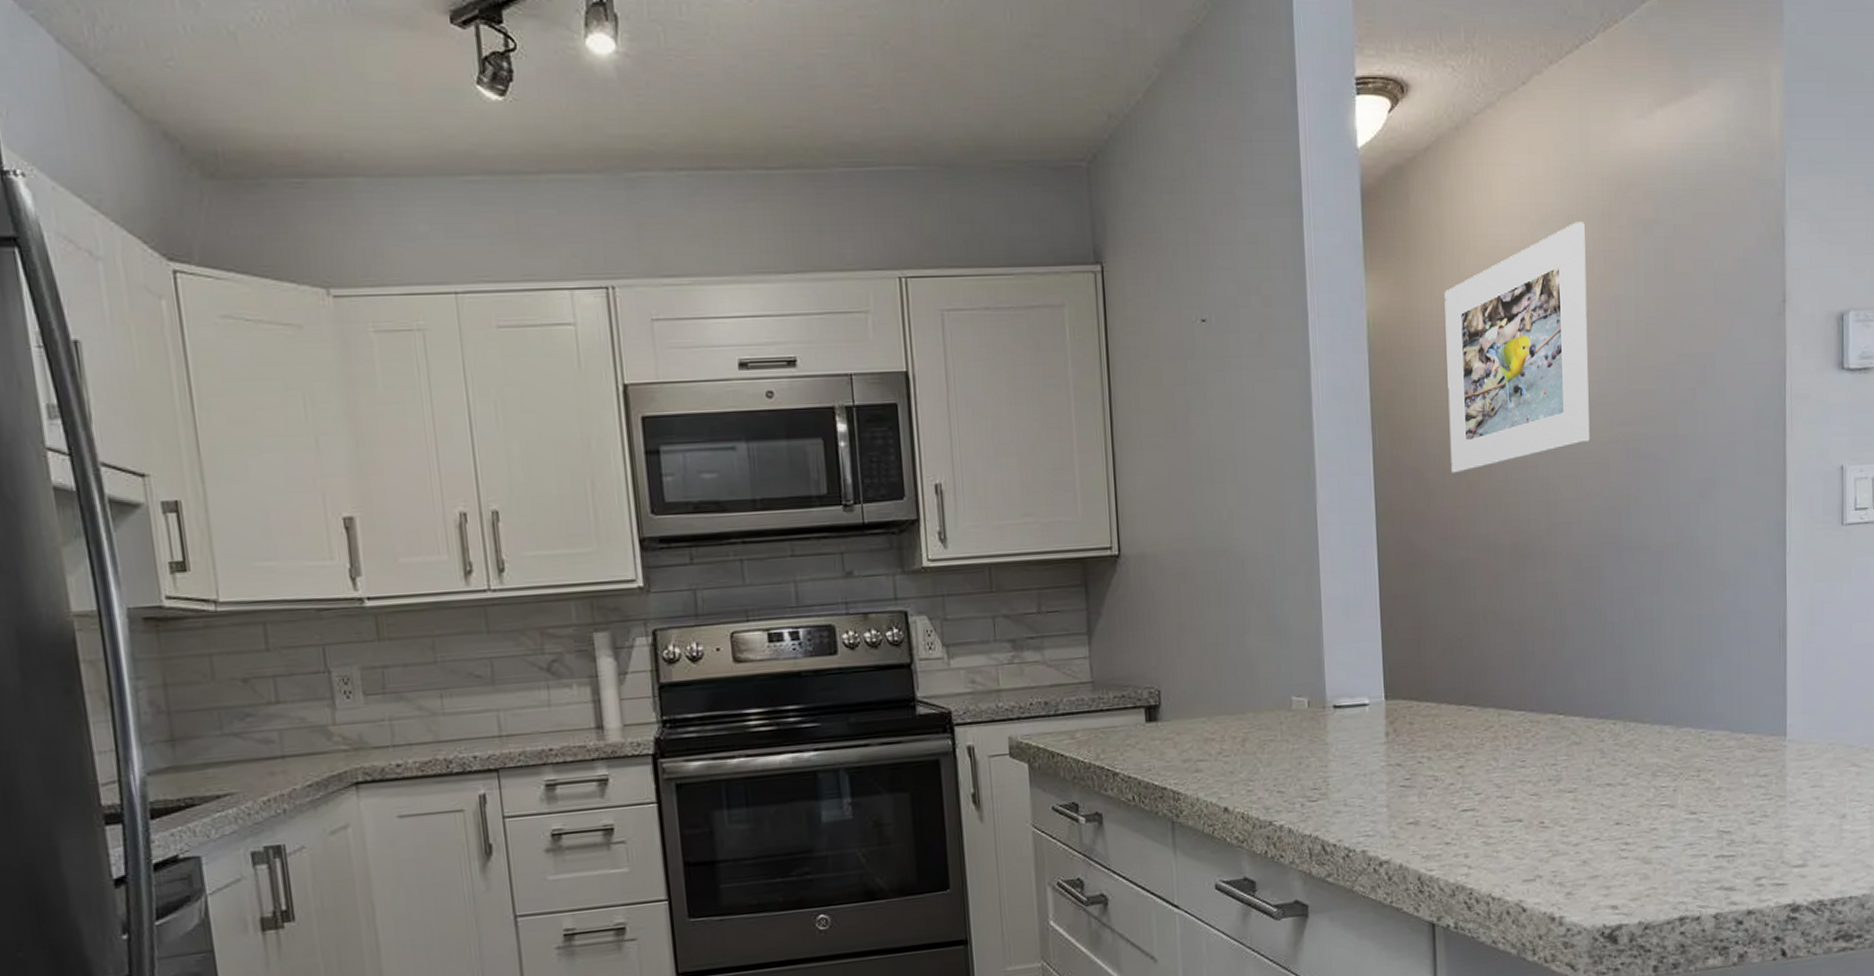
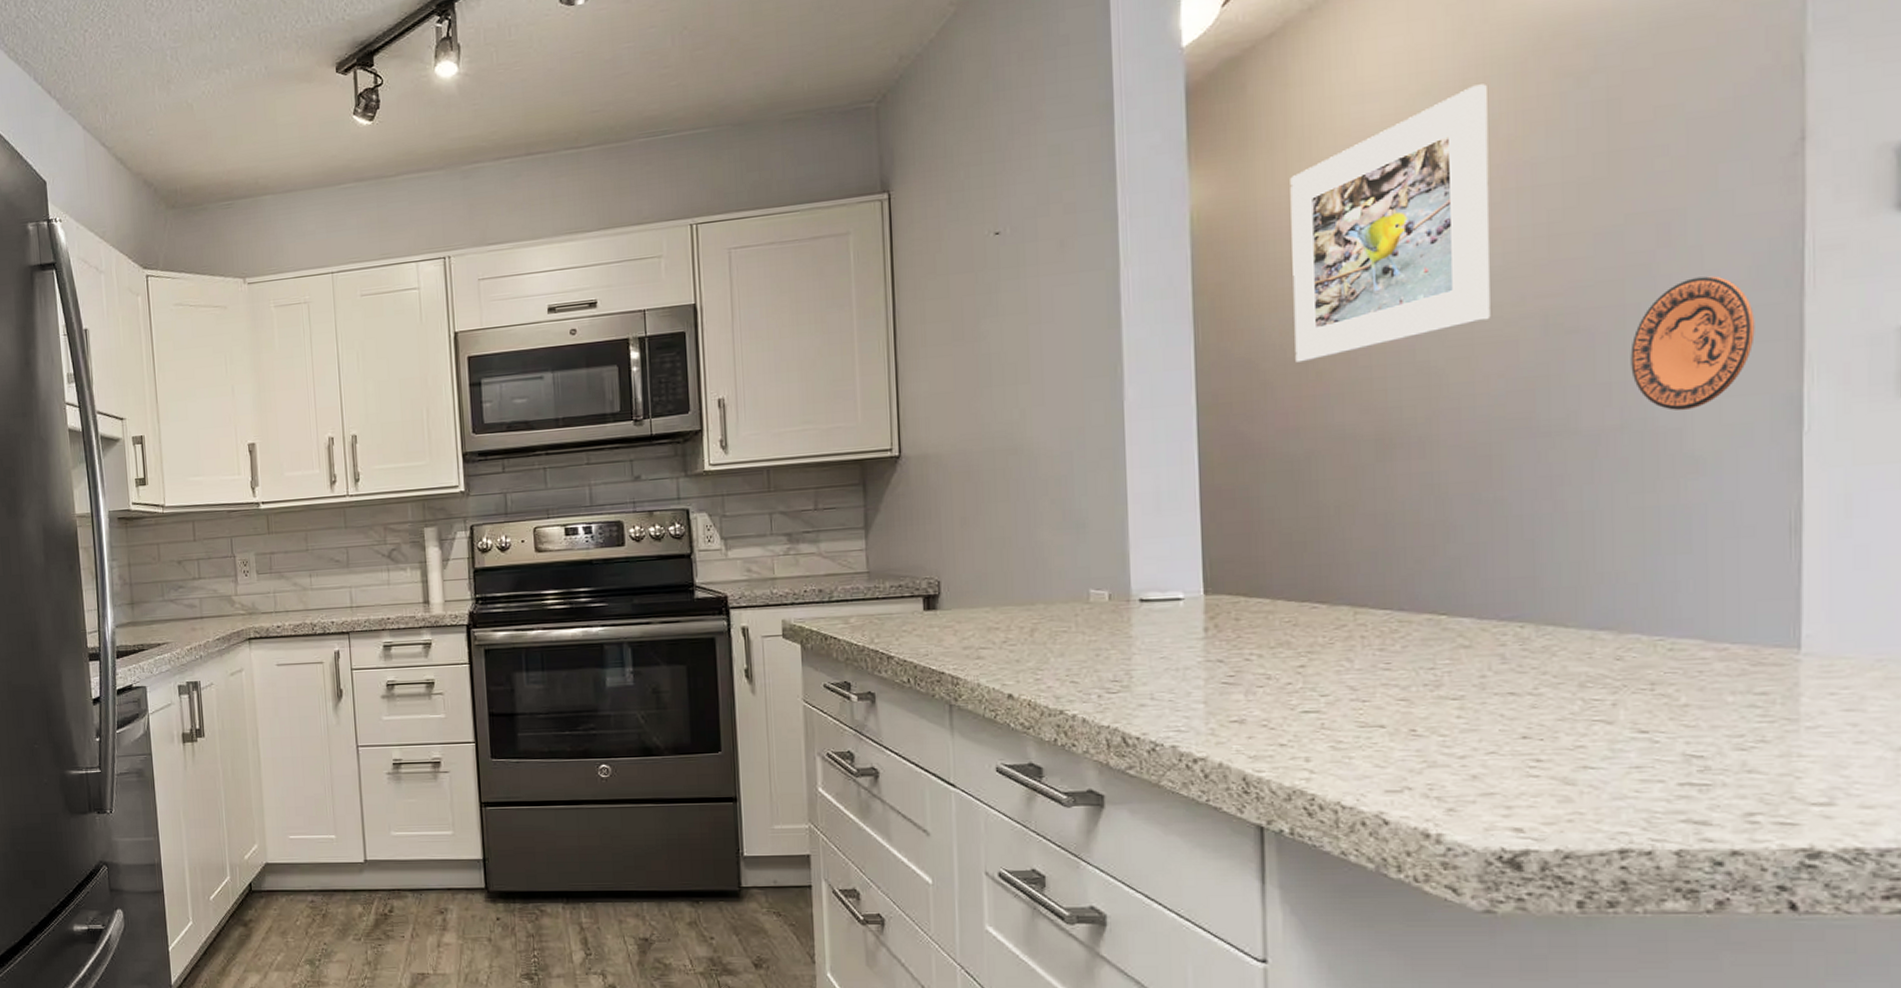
decorative plate: none [1682,414,1757,532] -> present [1630,276,1755,411]

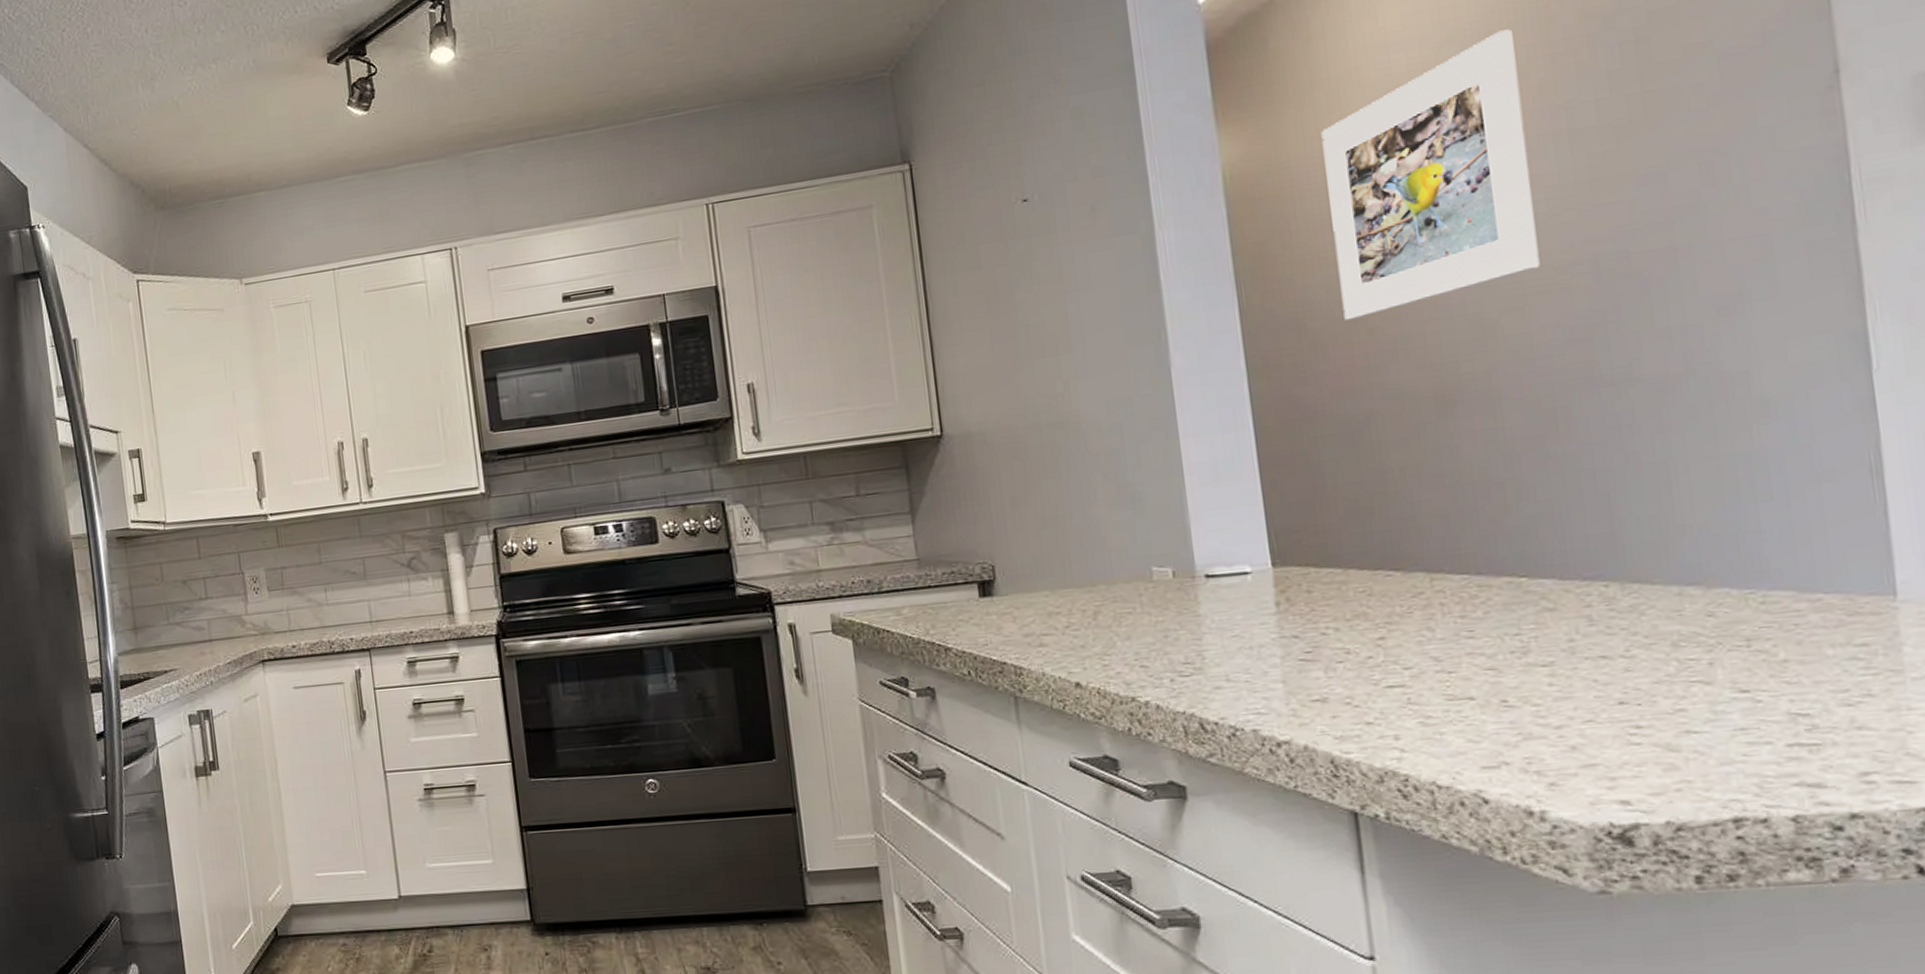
decorative plate: present [1630,276,1755,411] -> none [1686,213,1812,354]

